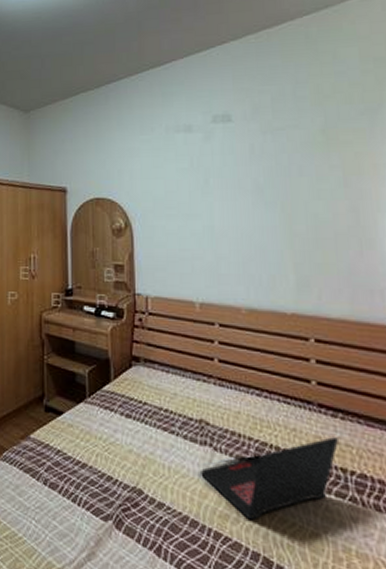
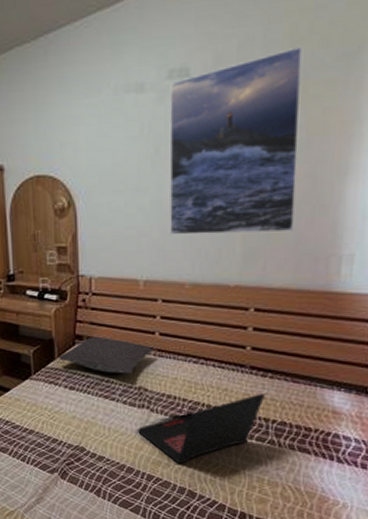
pillow: none [114,360,213,404] -> present [58,338,154,374]
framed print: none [215,101,345,263] -> present [169,45,304,235]

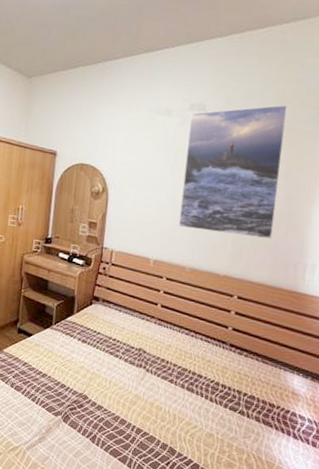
pillow: present [58,338,154,374] -> none [77,300,155,337]
laptop: present [138,394,265,464] -> none [134,368,240,422]

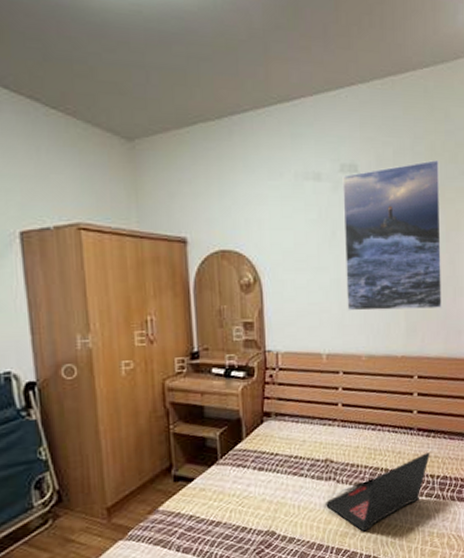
laptop: none [134,368,240,422] -> present [326,452,430,532]

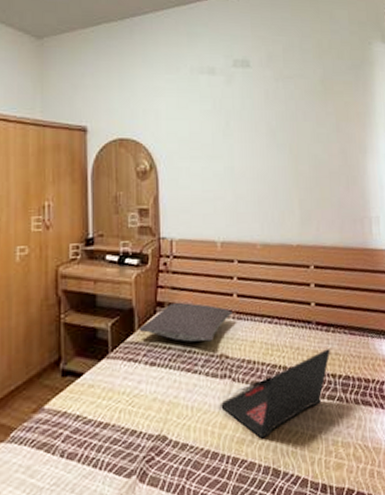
pillow: none [246,412,337,449] -> present [139,303,233,342]
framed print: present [342,159,443,311] -> none [235,55,336,199]

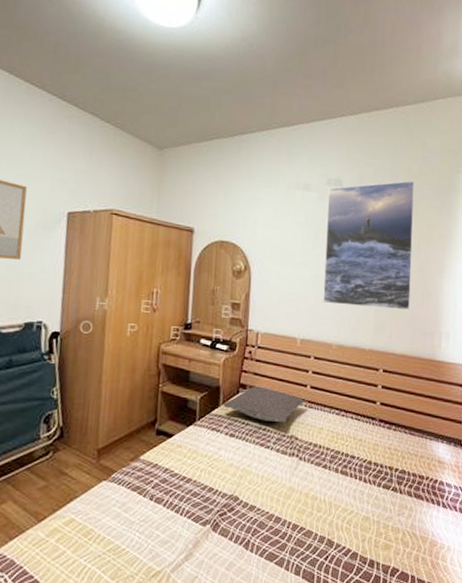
laptop: present [221,349,330,439] -> none [287,444,390,512]
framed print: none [235,55,336,199] -> present [323,180,415,311]

